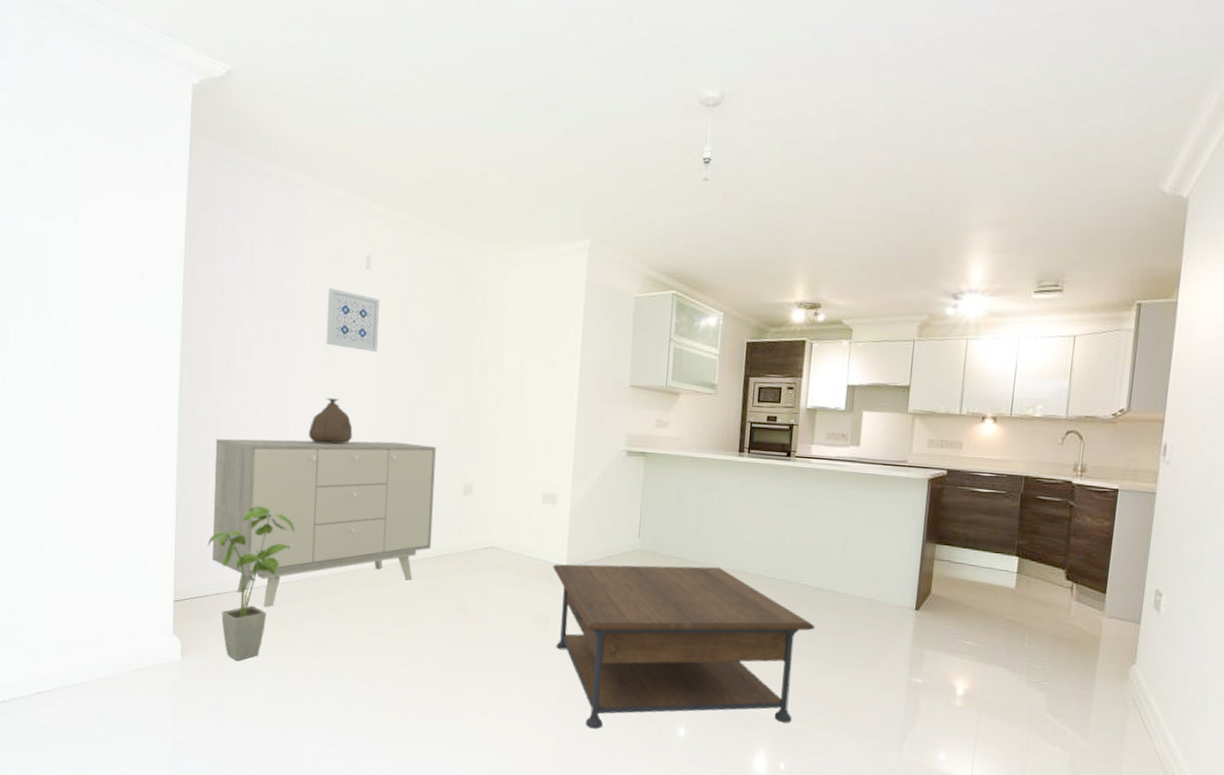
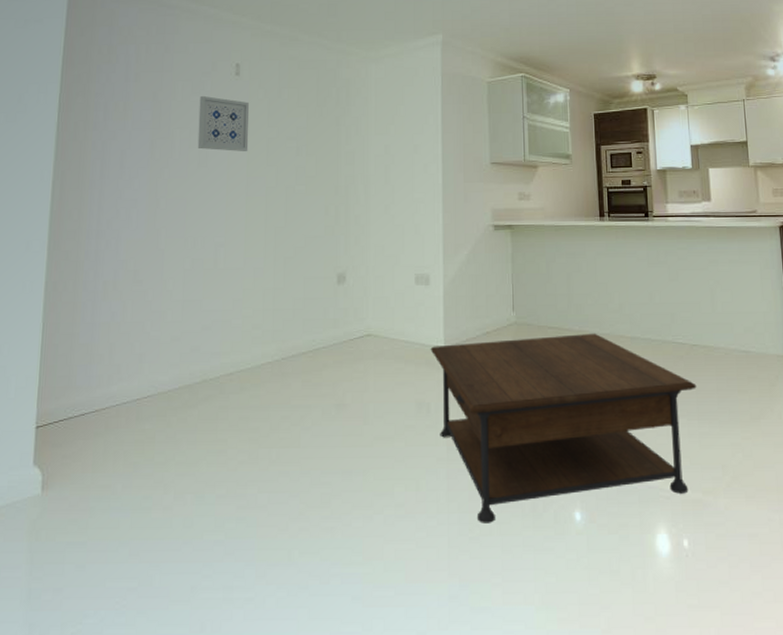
house plant: present [207,506,295,661] -> none [74,315,167,489]
sideboard: present [211,438,436,608] -> none [78,236,308,424]
bag: present [308,397,353,445] -> none [180,199,225,246]

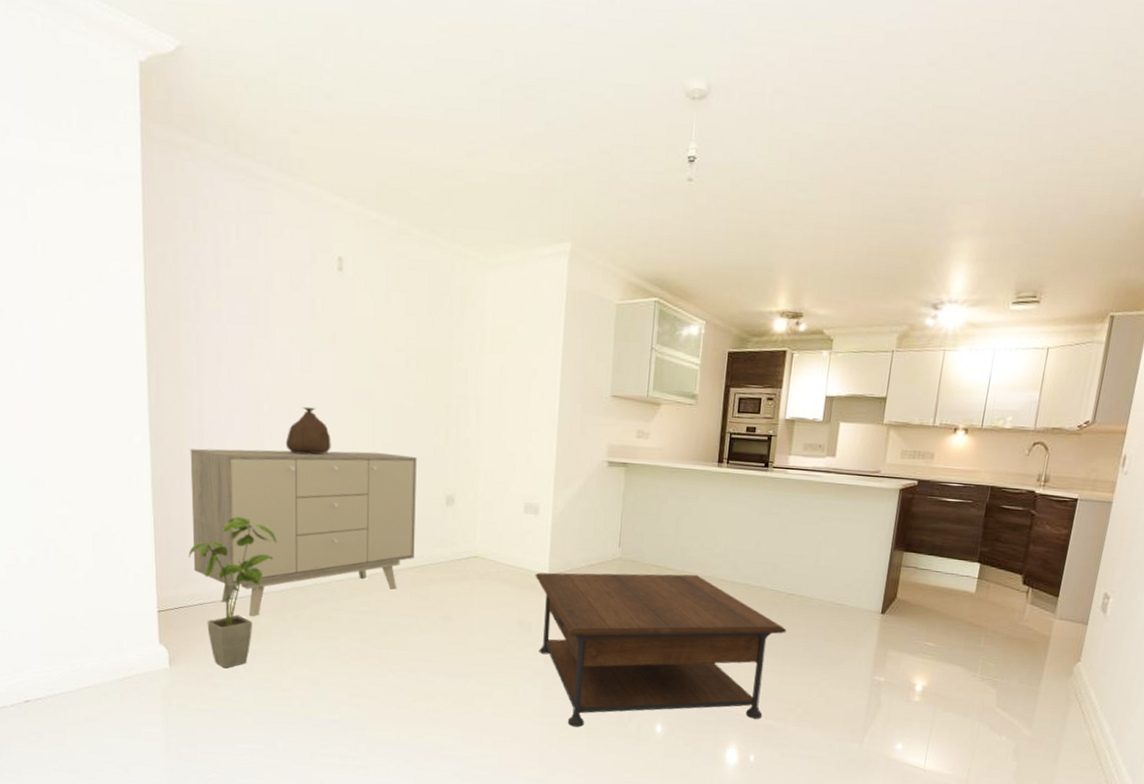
house plant: none [74,315,167,489] -> present [188,516,277,669]
sideboard: none [78,236,308,424] -> present [190,448,417,617]
bag: none [180,199,225,246] -> present [285,406,331,455]
wall art: present [197,95,250,151] -> none [299,291,355,359]

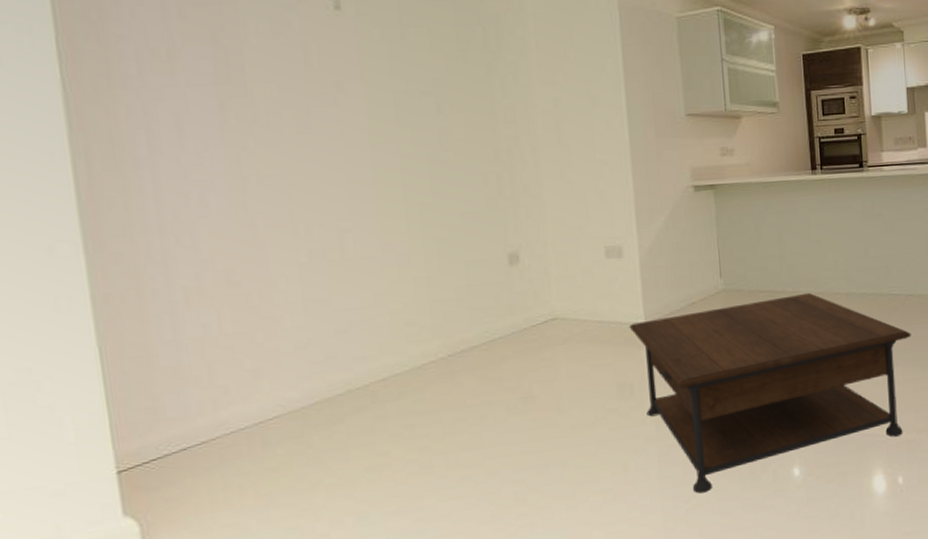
house plant: present [188,516,277,669] -> none [157,324,289,528]
sideboard: present [190,448,417,617] -> none [147,214,477,452]
bag: present [285,406,331,455] -> none [286,173,351,234]

